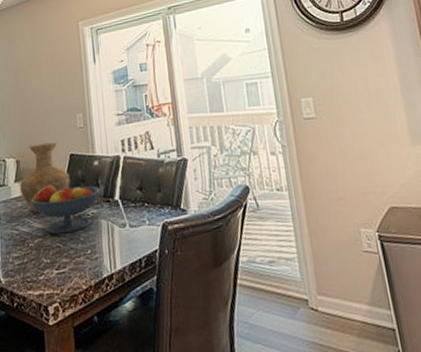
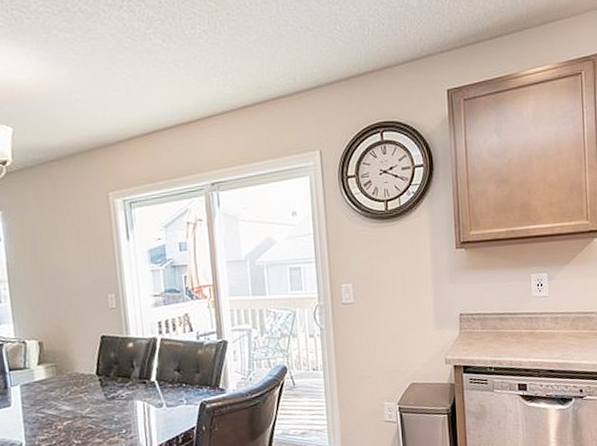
vase: present [20,142,70,213] -> none [44,323,102,396]
fruit bowl: present [30,185,100,235] -> none [57,367,135,416]

